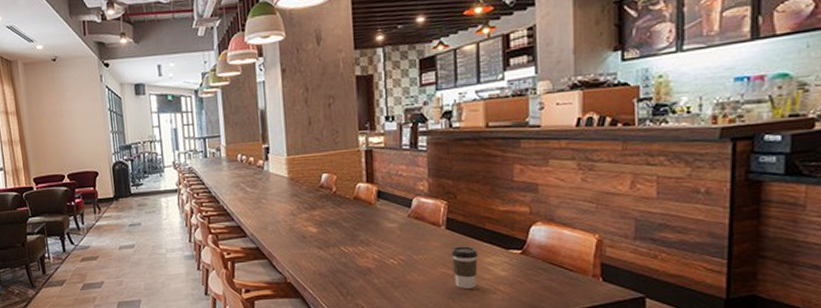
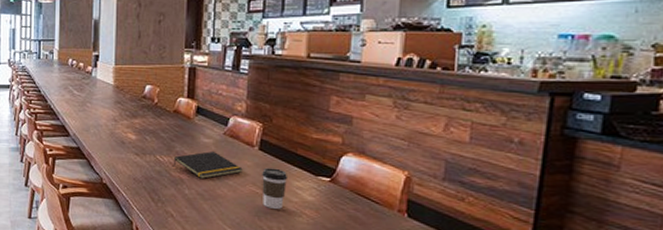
notepad: none [358,236,431,267] -> present [173,151,243,180]

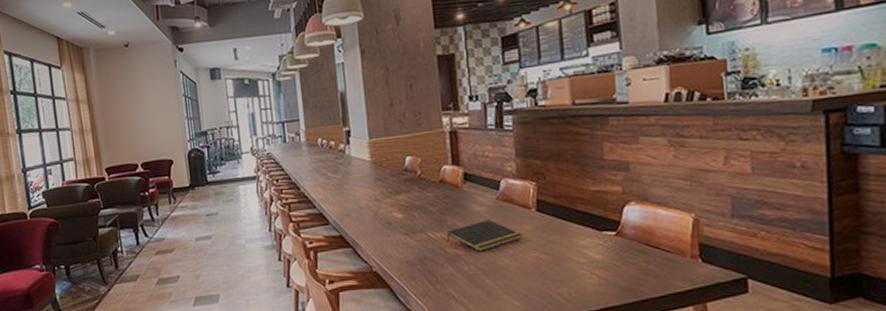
coffee cup: present [262,167,287,210] -> none [543,228,572,275]

